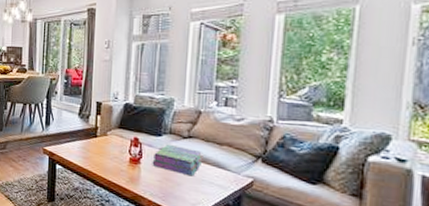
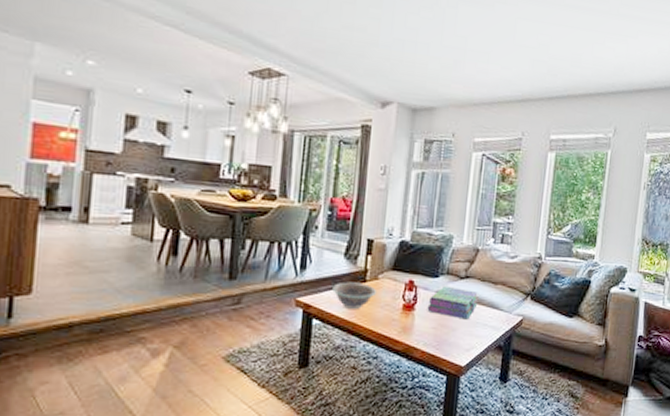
decorative bowl: none [70,136,107,159] -> present [332,282,378,309]

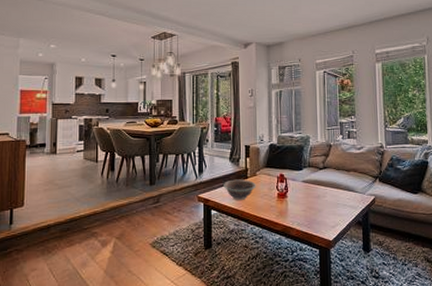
stack of books: present [427,285,479,320] -> none [297,176,337,202]

